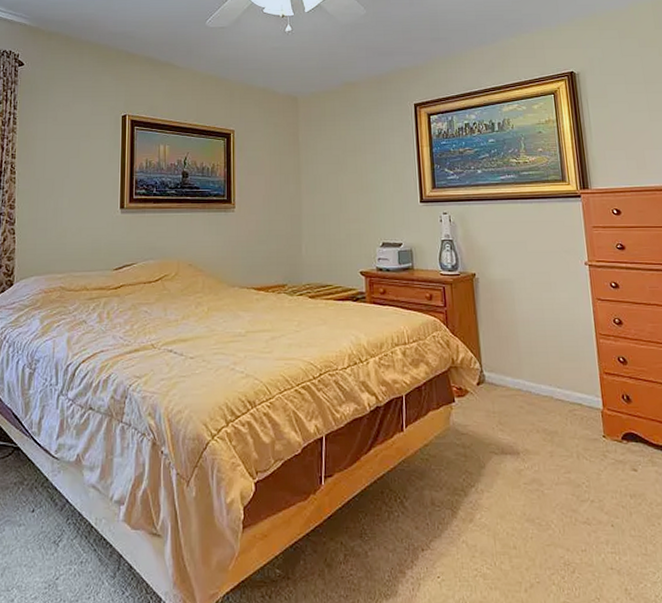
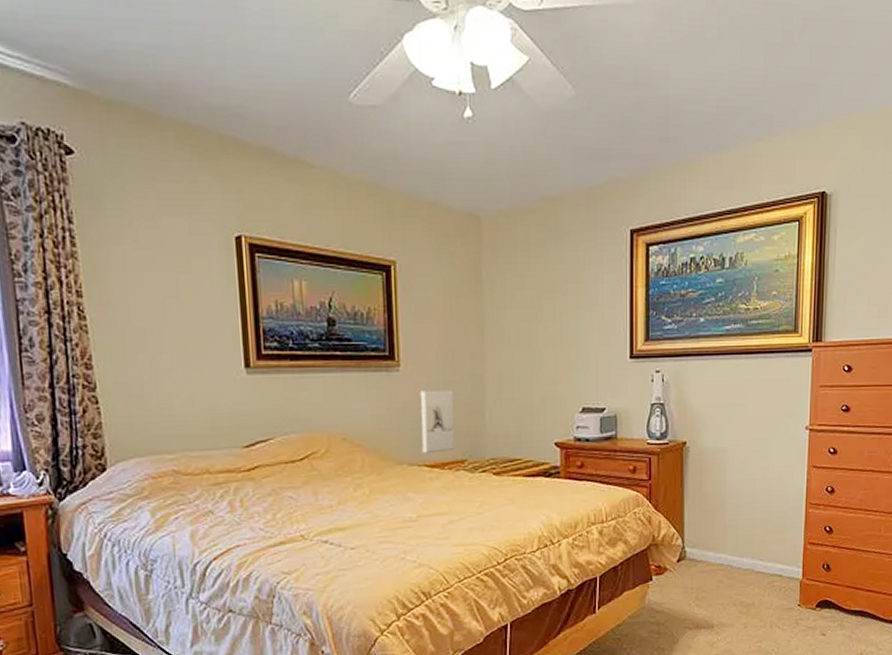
wall sculpture: none [250,227,277,278] -> present [419,390,455,454]

